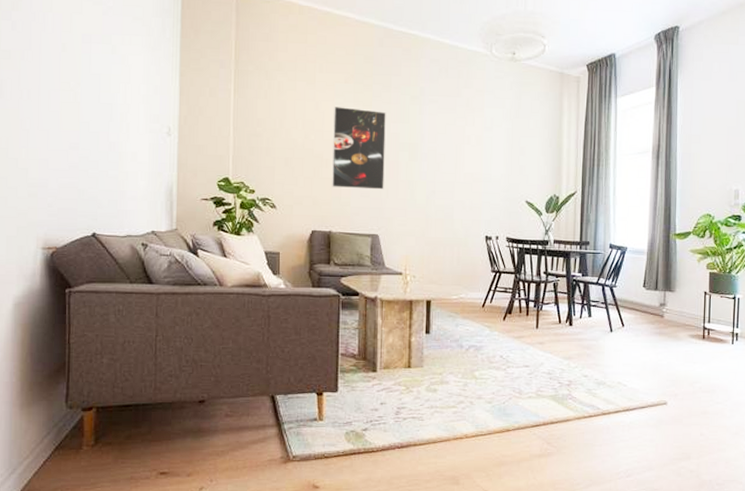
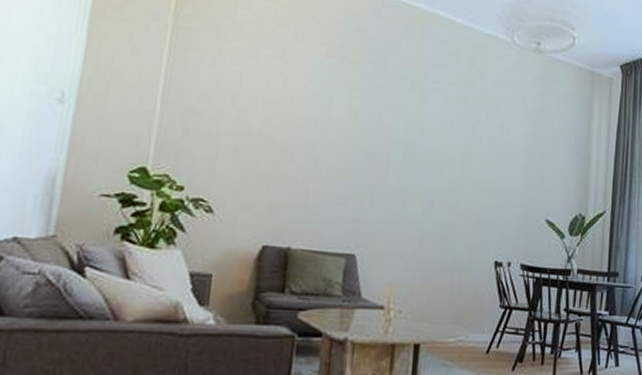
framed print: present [332,106,386,190] -> none [296,84,378,196]

